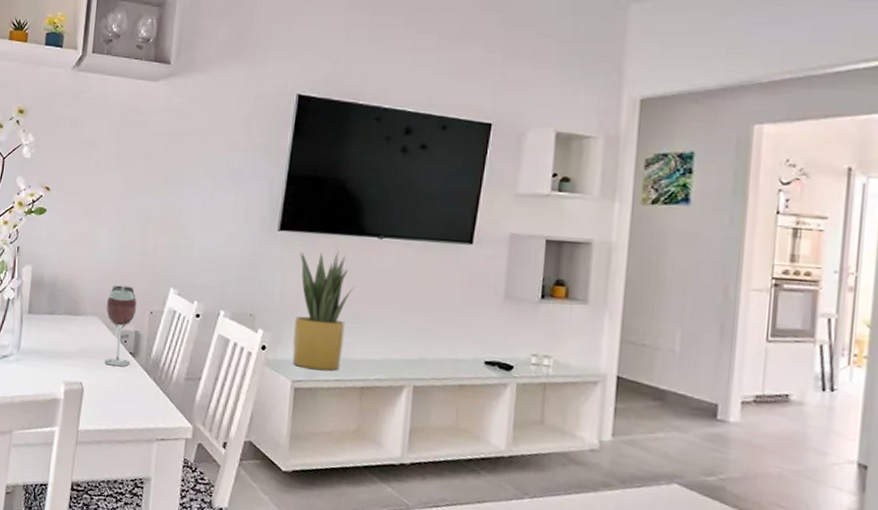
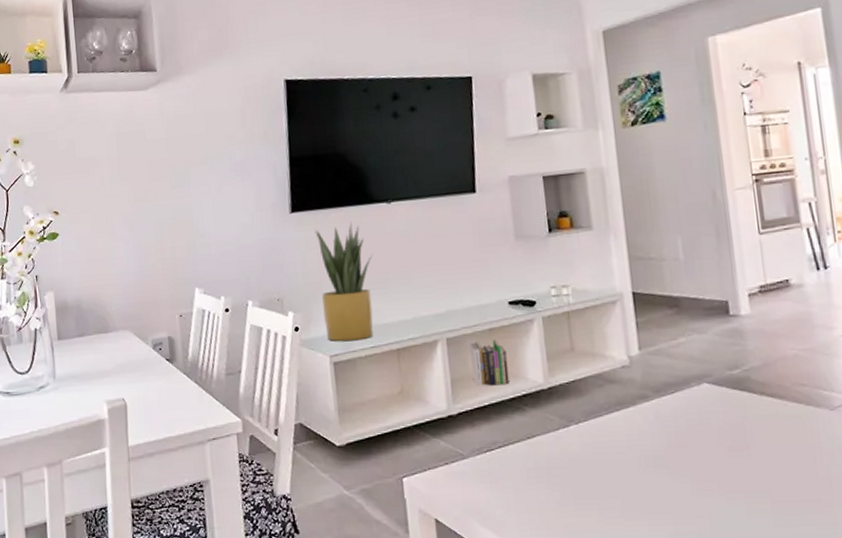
wineglass: present [104,285,137,367] -> none [134,294,168,376]
books: none [433,394,473,445] -> present [469,339,510,387]

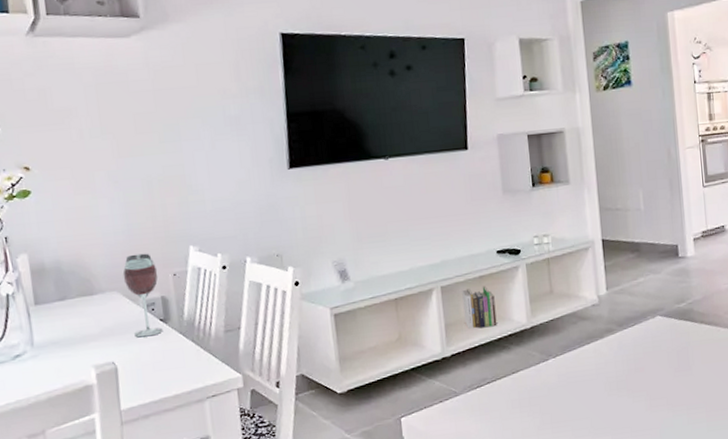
wineglass: none [134,294,168,376] -> present [122,253,162,338]
planter: present [315,221,374,342] -> none [313,177,373,294]

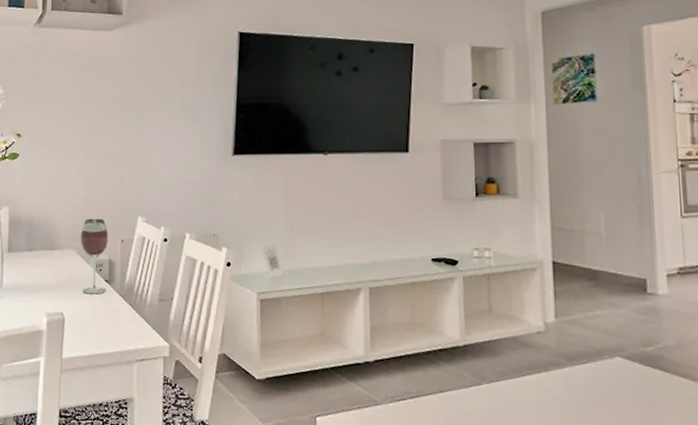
books: present [462,285,497,330] -> none [391,293,427,338]

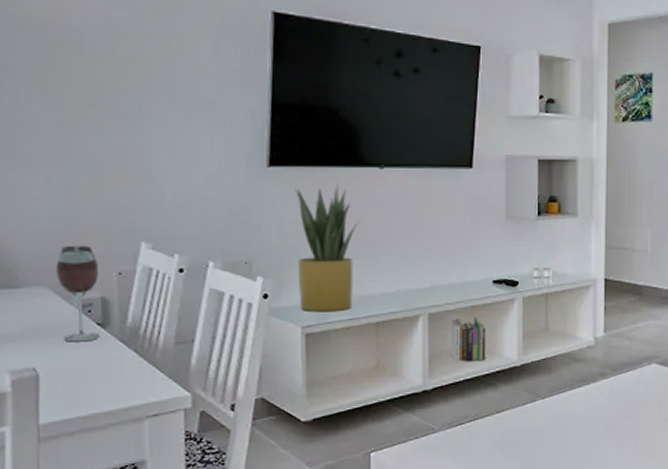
planter: none [254,168,306,281] -> present [295,183,359,312]
books: none [391,293,427,338] -> present [451,316,486,363]

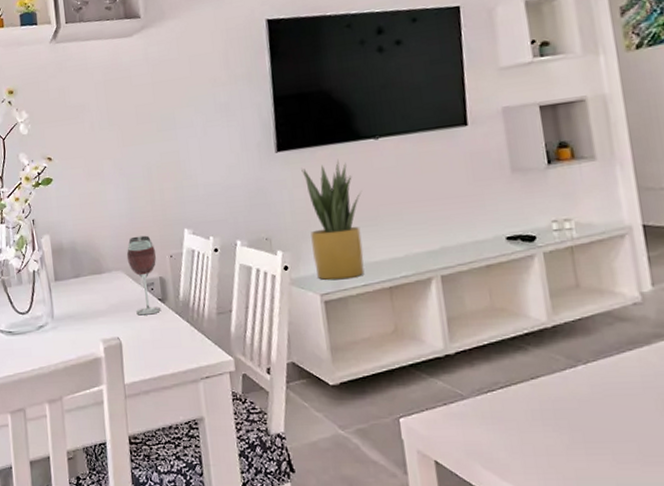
books: present [451,316,486,363] -> none [465,276,510,325]

